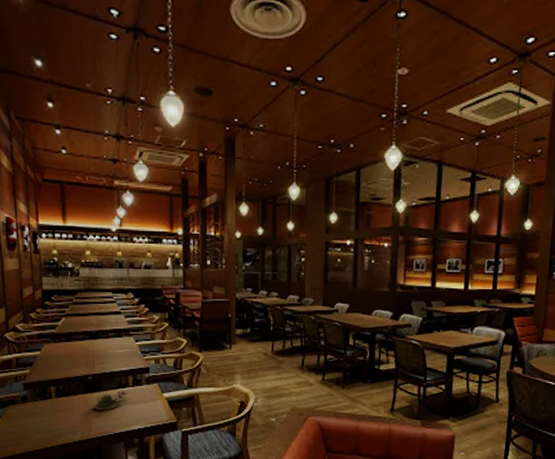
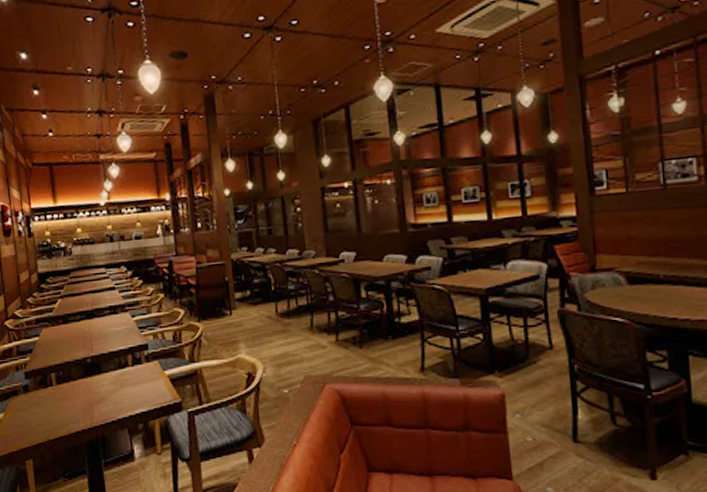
succulent plant: present [85,391,128,411] -> none [86,371,128,395]

